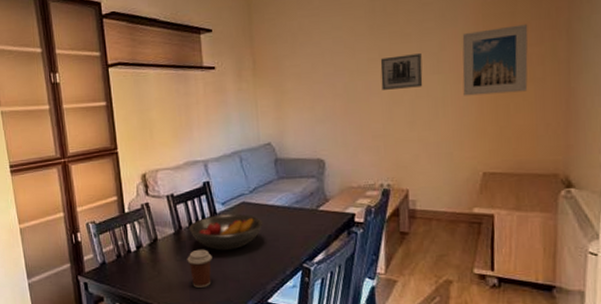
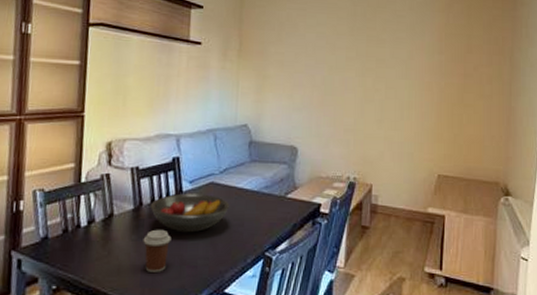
wall art: present [380,53,423,90] -> none [356,57,393,89]
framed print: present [462,24,528,96] -> none [426,46,481,105]

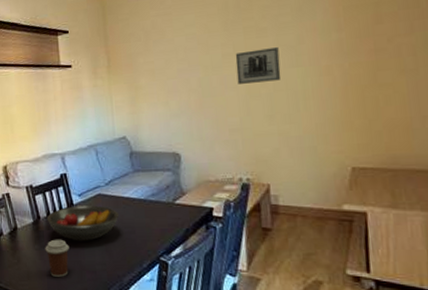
wall art: none [356,57,393,89] -> present [235,47,281,84]

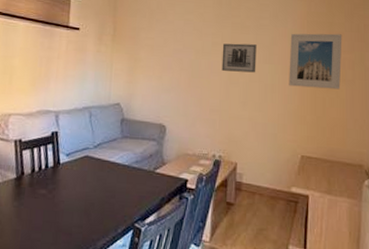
coffee cup: present [45,239,70,277] -> none [23,197,49,238]
fruit bowl: present [46,205,120,241] -> none [30,165,103,202]
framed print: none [321,14,399,89] -> present [289,33,342,90]

